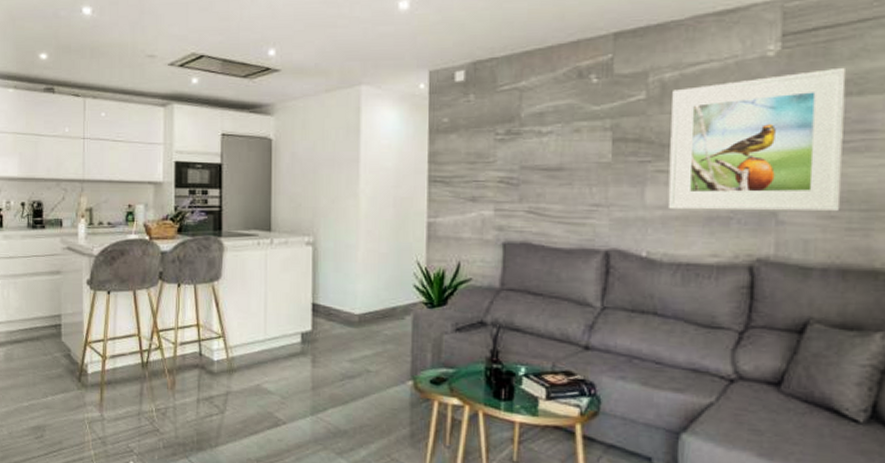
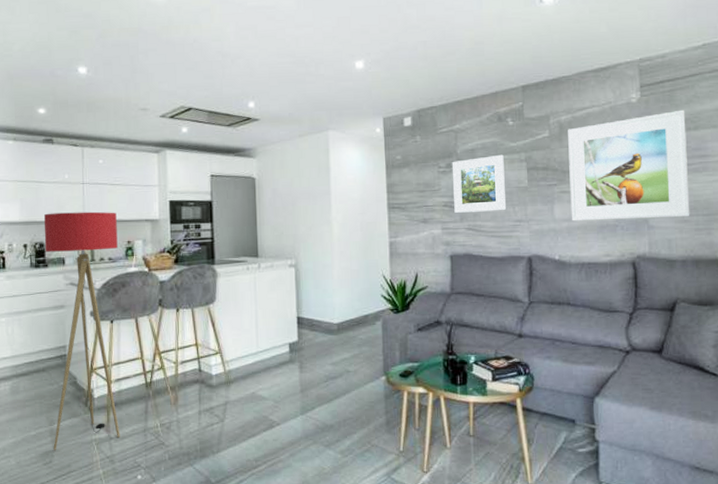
floor lamp: none [42,170,118,424] -> present [44,211,120,450]
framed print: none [512,120,582,192] -> present [451,154,506,213]

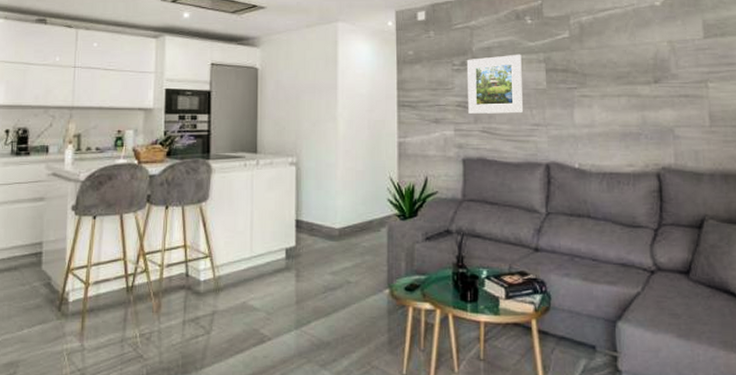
floor lamp: present [44,211,120,450] -> none [19,97,108,360]
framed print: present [568,109,690,221] -> none [589,15,718,128]

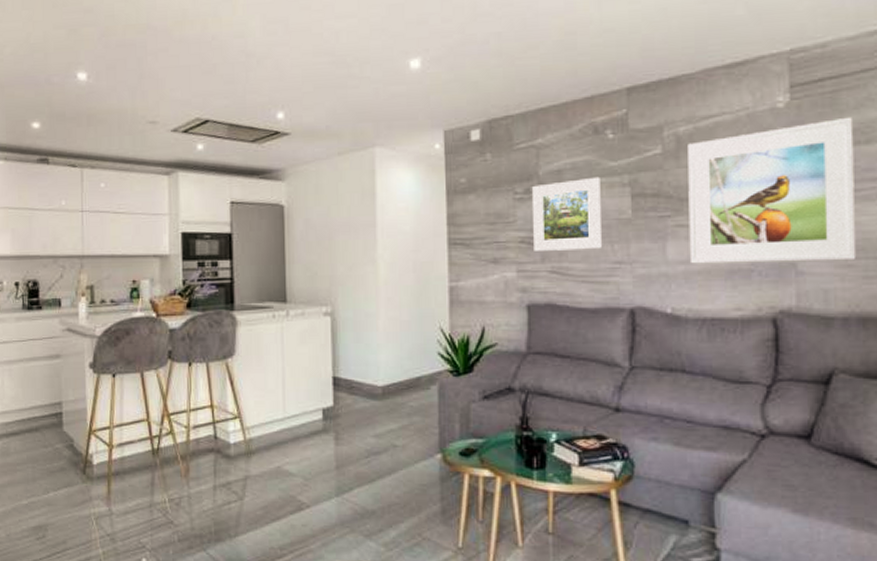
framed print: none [589,15,718,128] -> present [688,116,857,264]

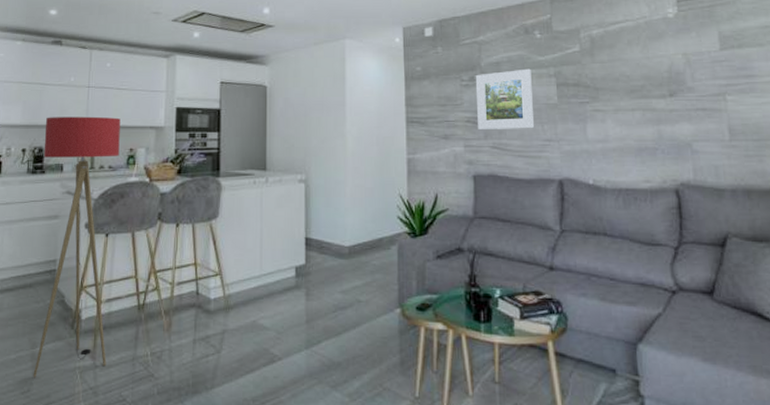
floor lamp: none [38,244,123,523] -> present [33,116,121,377]
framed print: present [688,116,857,264] -> none [600,26,738,143]

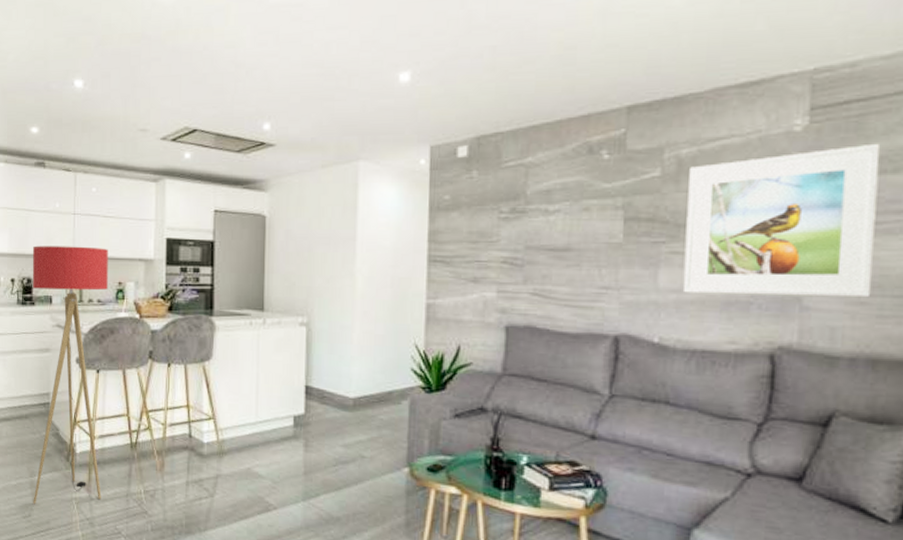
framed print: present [475,68,534,129] -> none [516,198,592,273]
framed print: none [600,26,738,143] -> present [682,143,880,298]

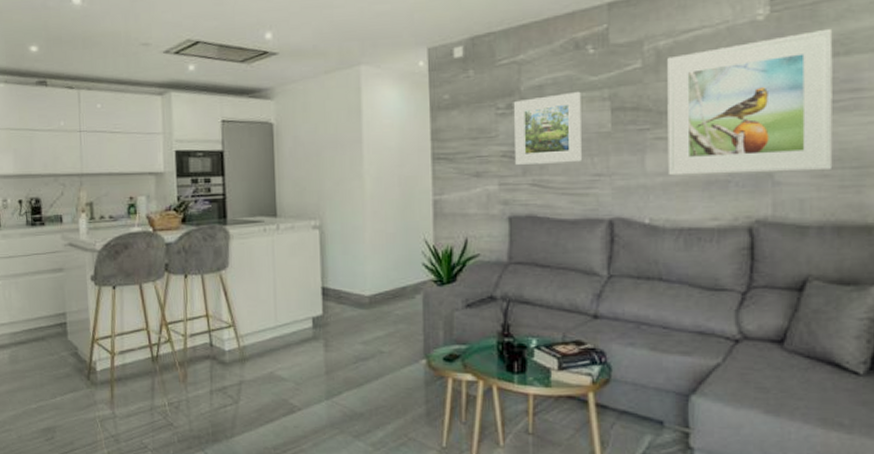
floor lamp: present [32,245,108,504] -> none [40,163,125,425]
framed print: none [516,198,592,273] -> present [513,91,581,165]

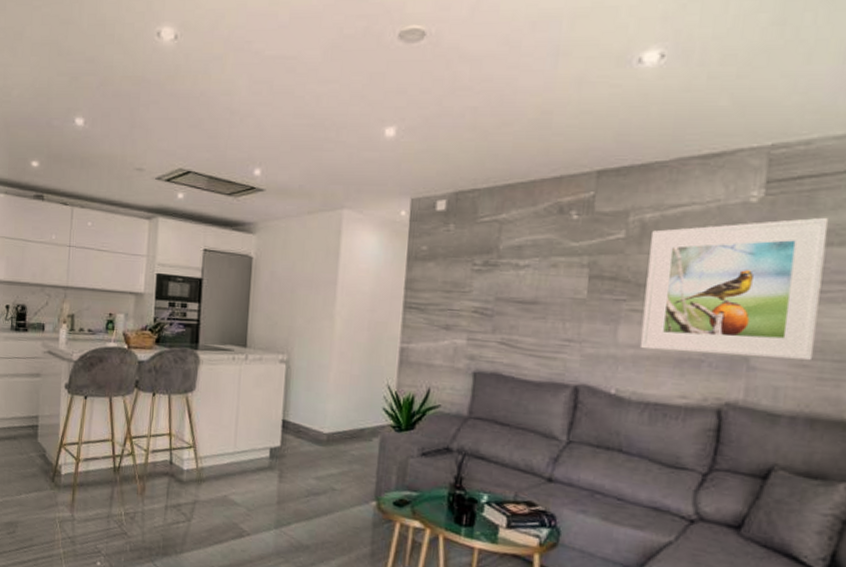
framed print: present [513,91,581,165] -> none [486,255,560,325]

